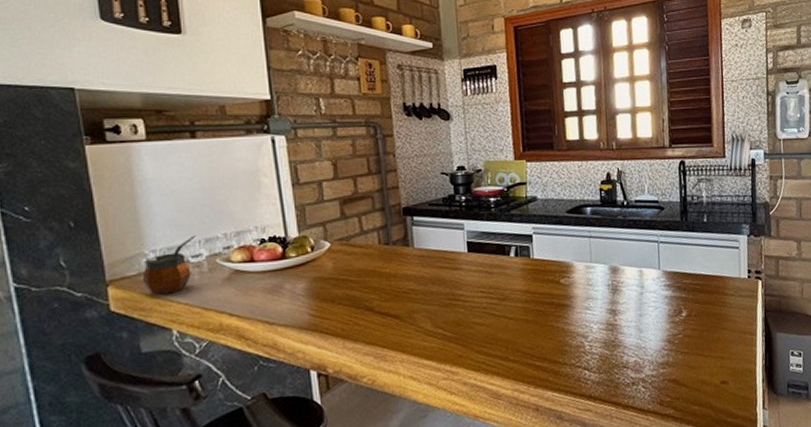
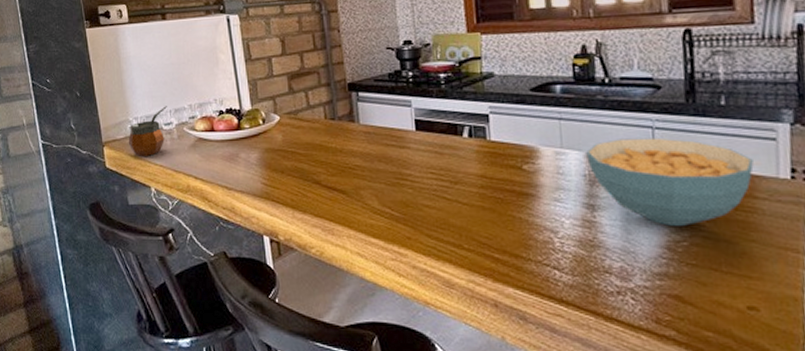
cereal bowl: none [610,250,725,323] -> present [586,137,754,226]

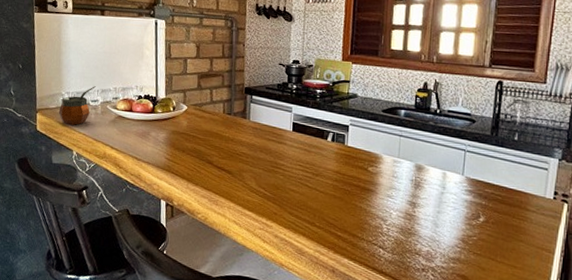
cereal bowl: present [586,137,754,226] -> none [415,156,530,225]

